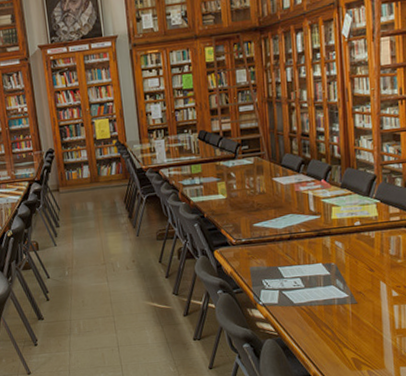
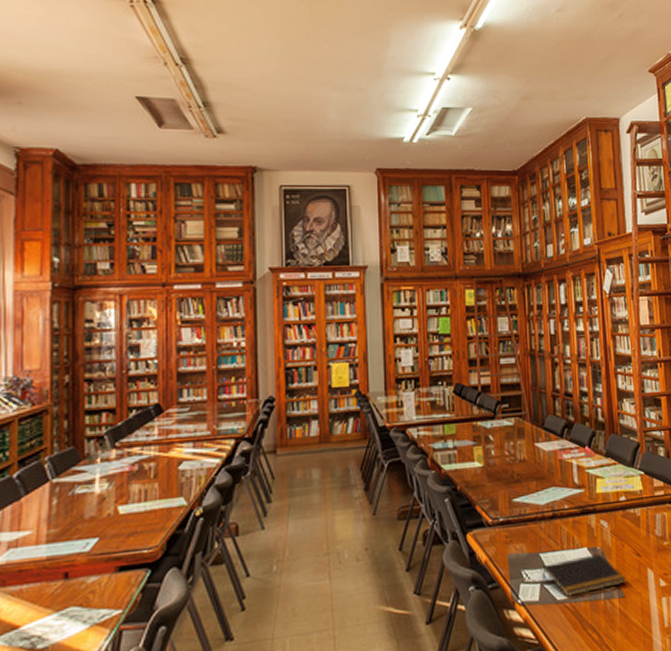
notepad: none [281,268,358,301] -> present [542,553,626,597]

